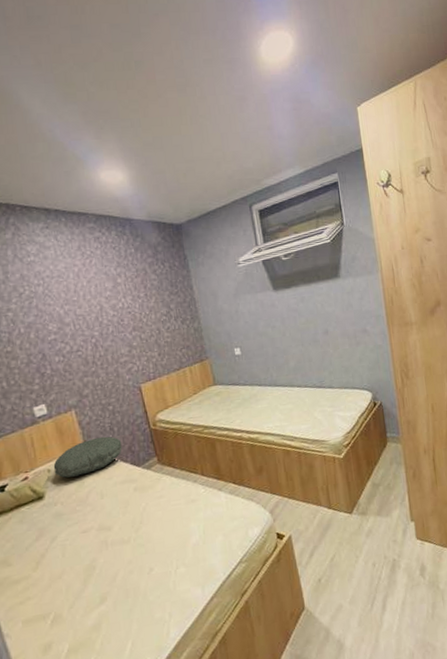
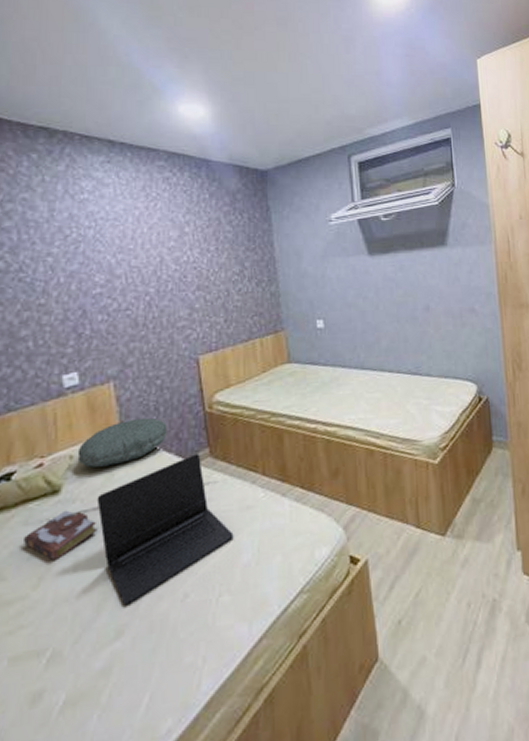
book: none [20,511,77,549] -> present [22,510,97,560]
laptop: none [73,462,184,579] -> present [96,454,234,606]

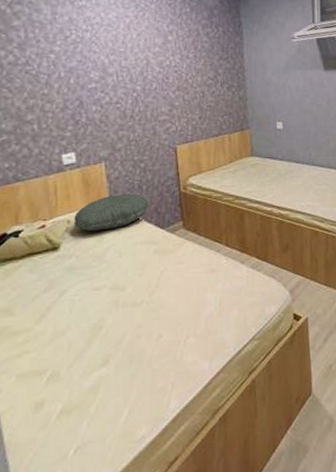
book: present [22,510,97,560] -> none [28,263,89,302]
laptop: present [96,454,234,606] -> none [89,225,200,341]

